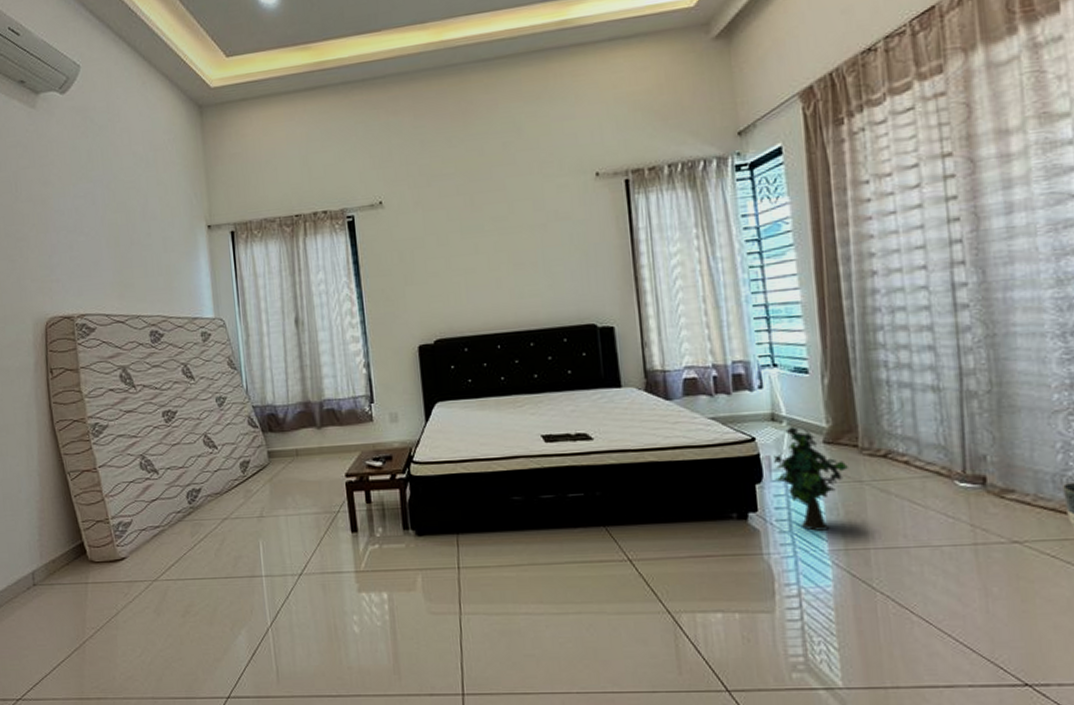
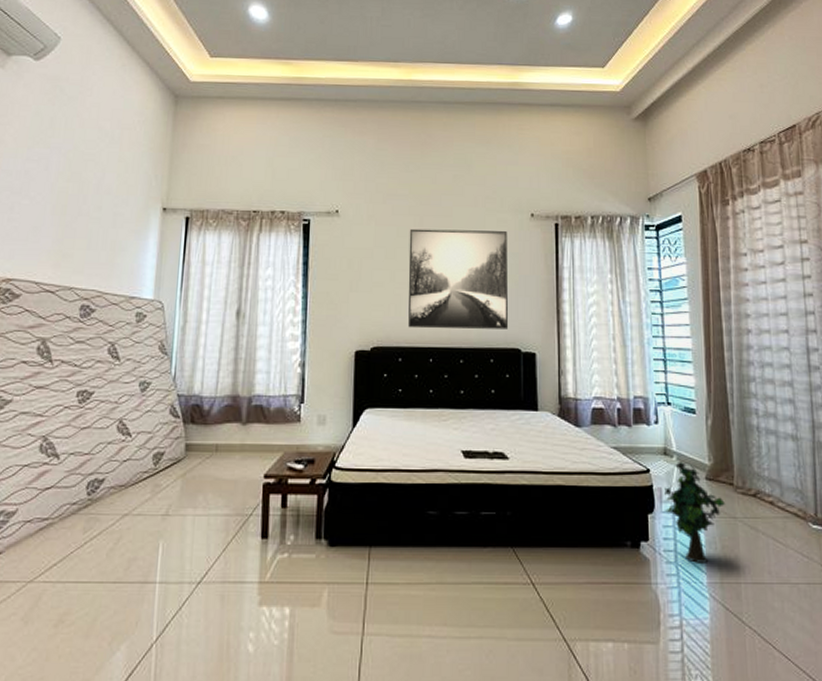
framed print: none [460,197,581,316] -> present [408,228,509,329]

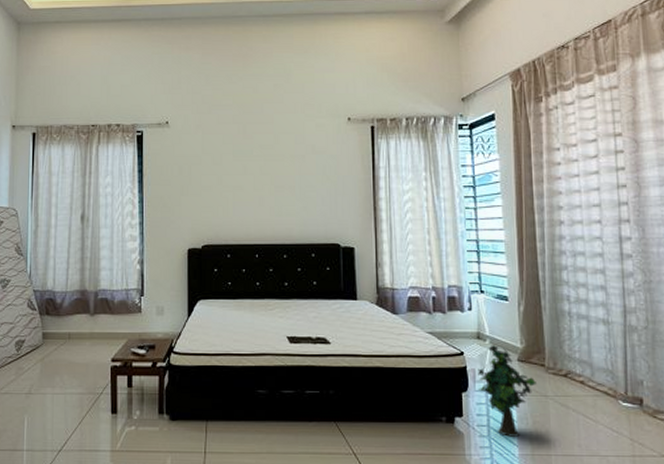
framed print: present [408,228,509,329] -> none [234,135,329,227]

